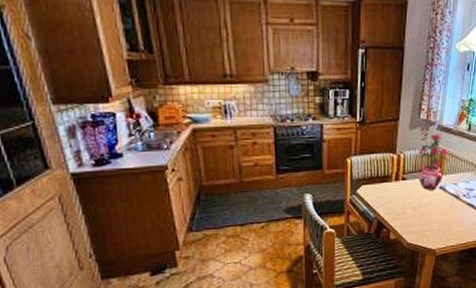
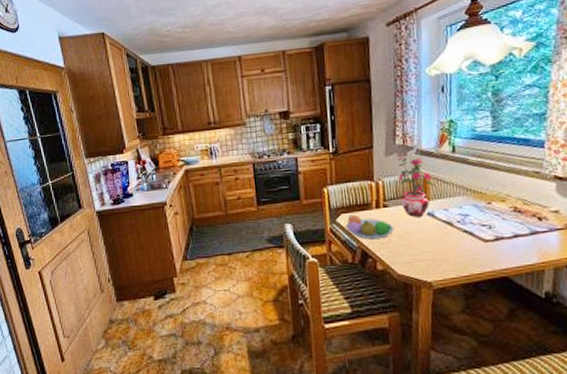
fruit bowl: none [366,186,409,211] -> present [346,214,394,240]

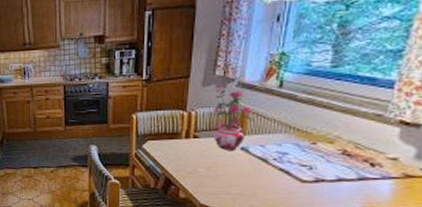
fruit bowl: present [346,214,394,240] -> none [152,142,202,169]

